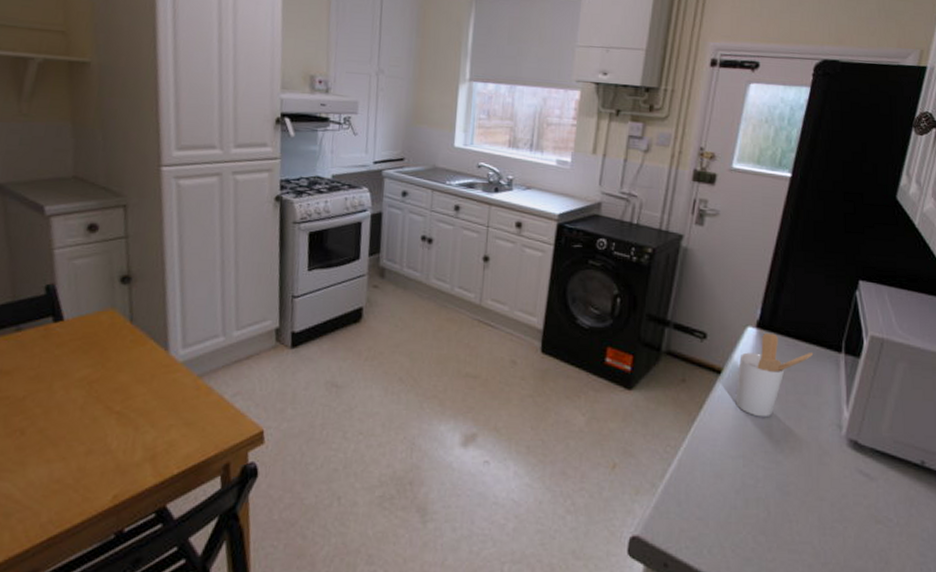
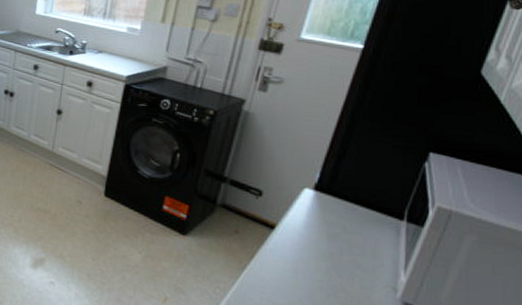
utensil holder: present [735,332,814,418] -> none [287,195,373,273]

